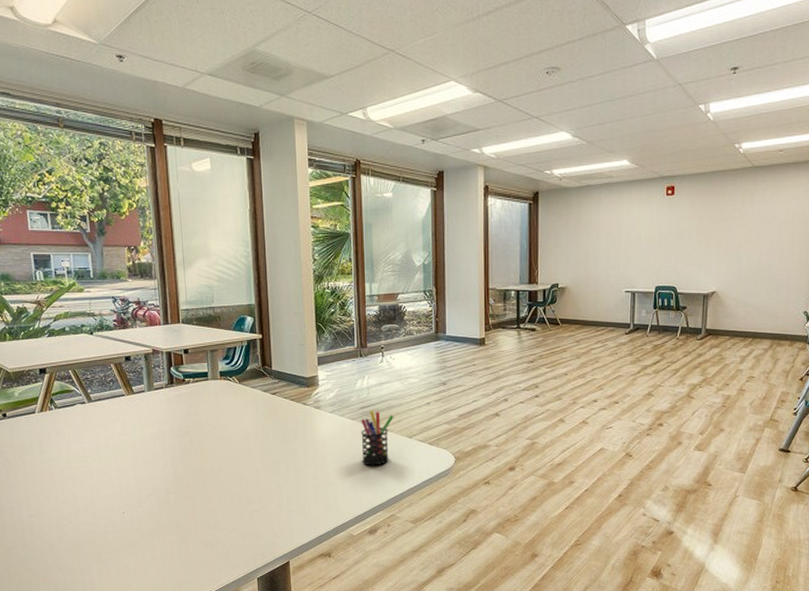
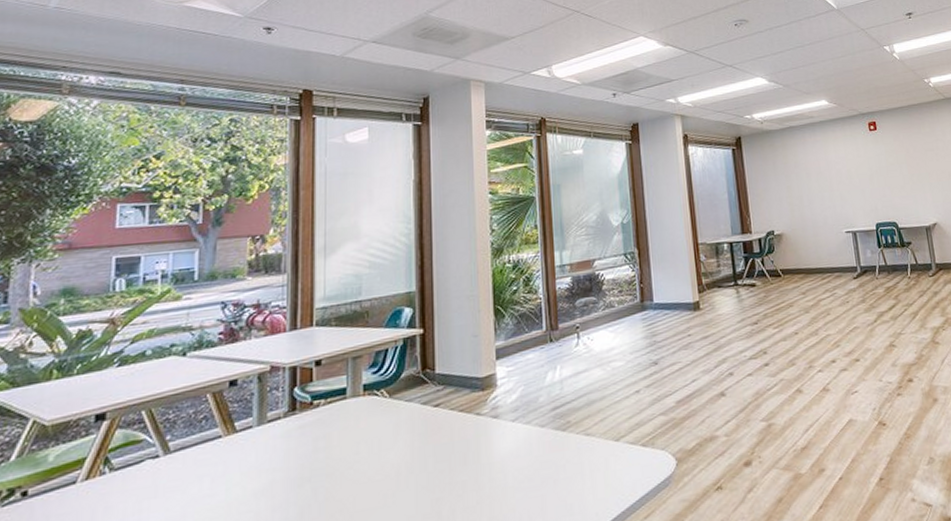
pen holder: present [361,410,394,466] -> none [552,410,596,489]

